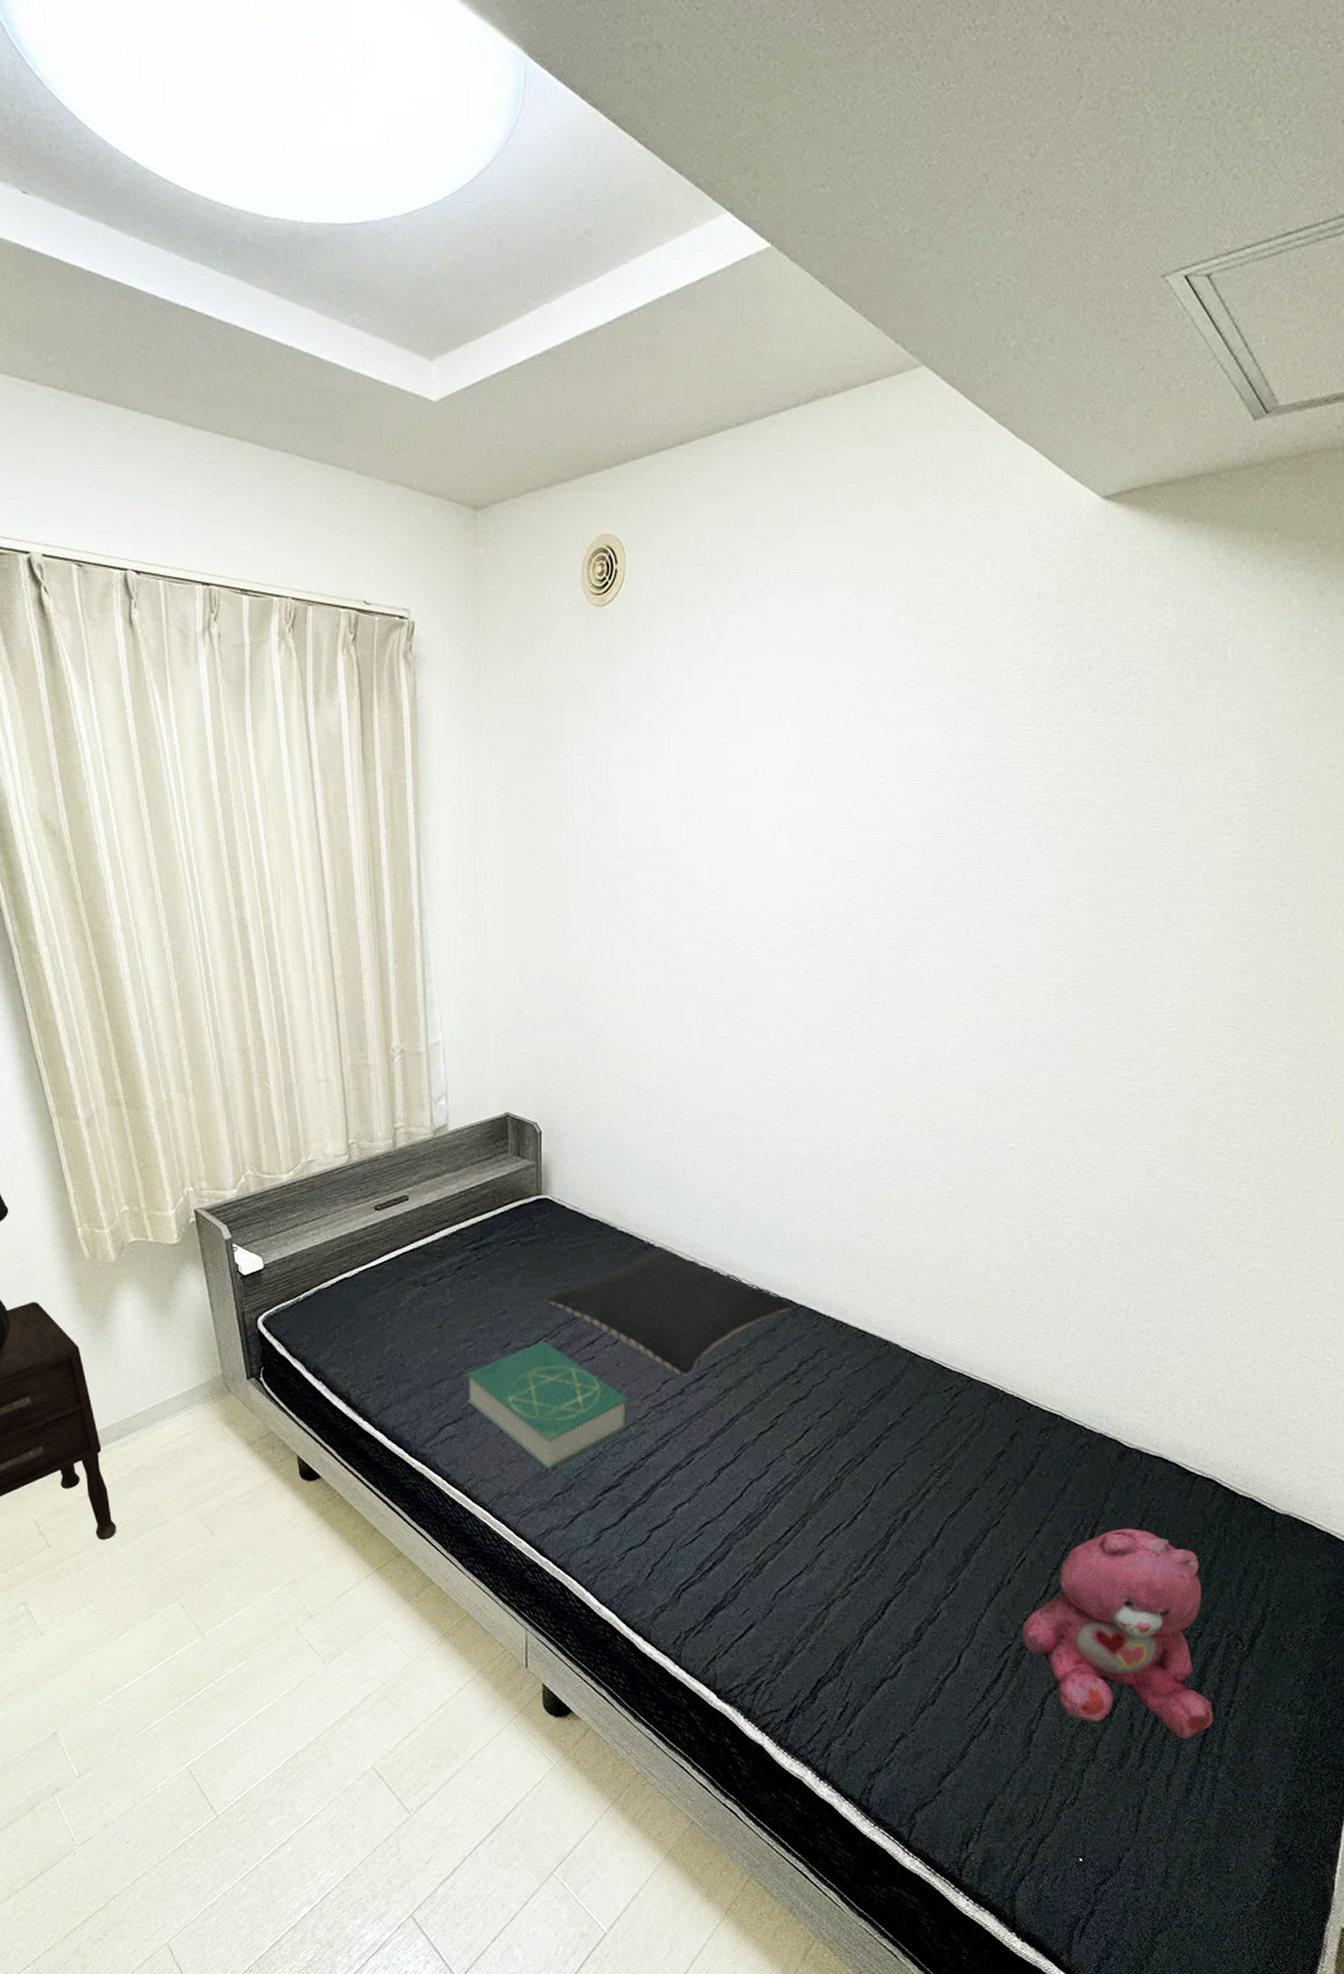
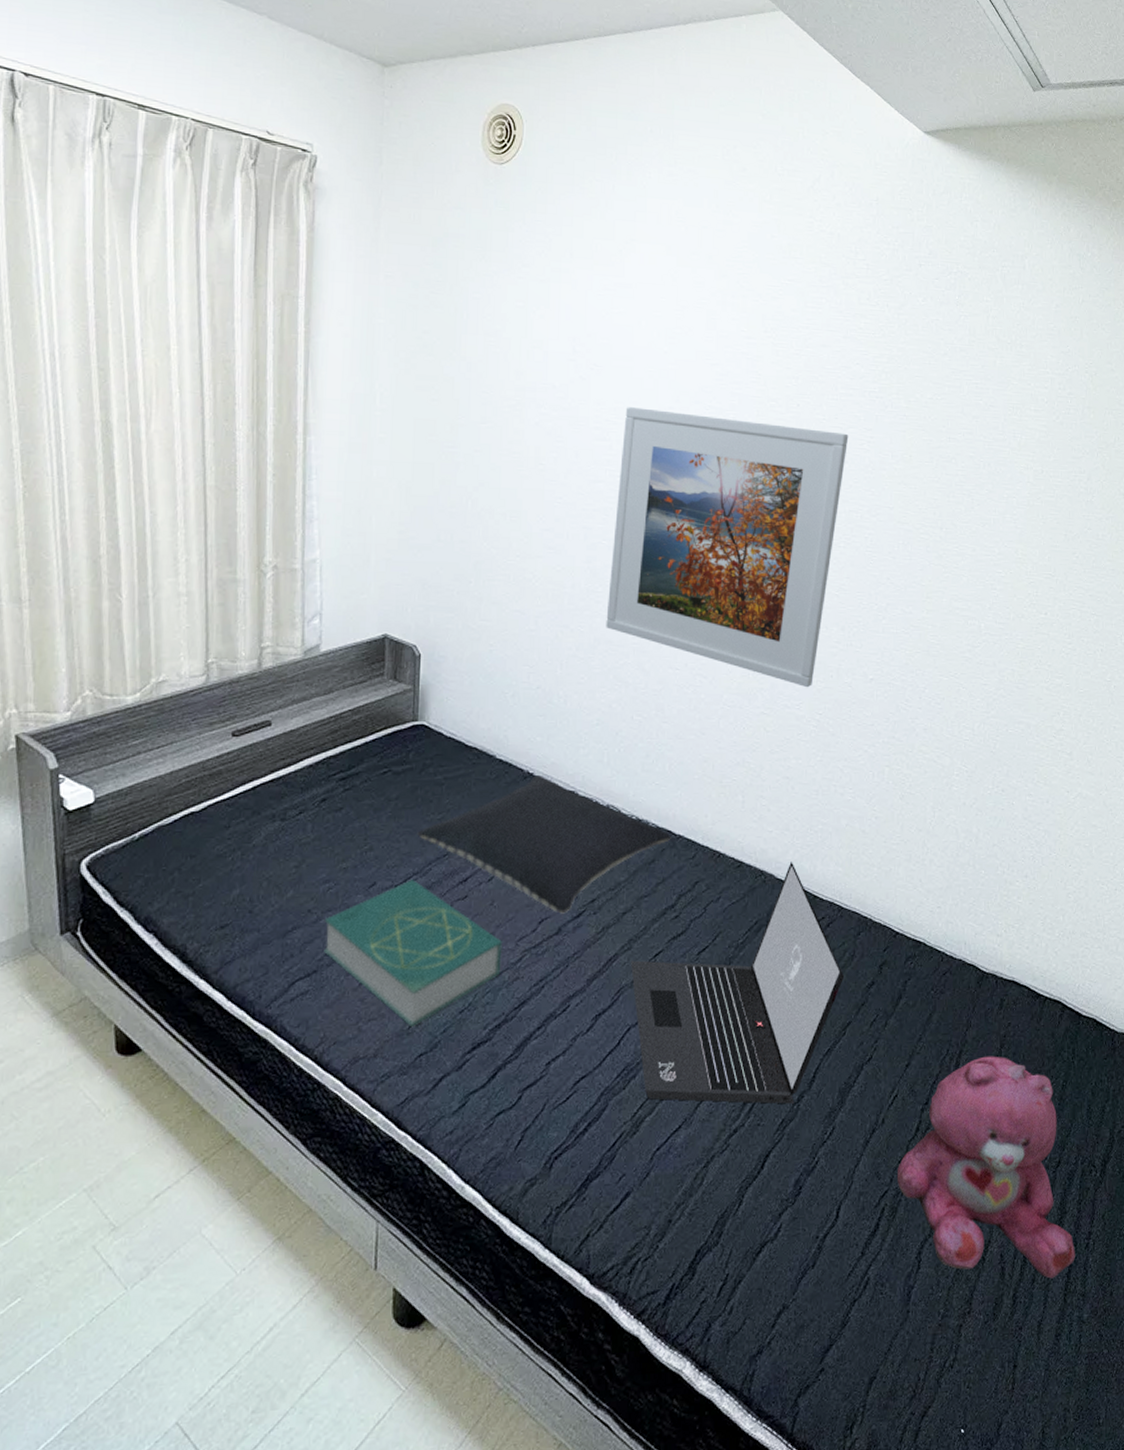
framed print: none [724,866,994,1158] -> present [606,407,849,688]
laptop: none [753,1333,973,1559] -> present [631,862,845,1104]

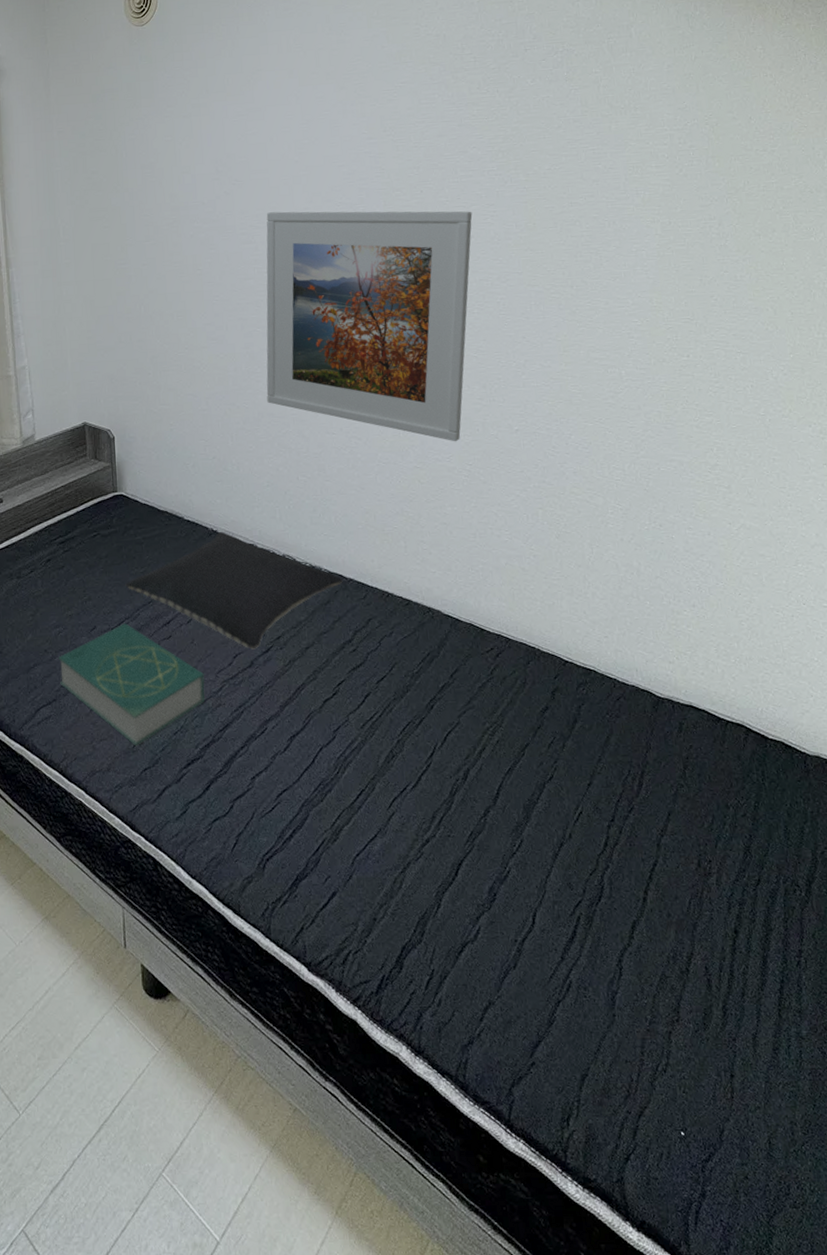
laptop: present [631,862,845,1104] -> none [317,599,518,818]
teddy bear: present [896,1056,1075,1279] -> none [589,776,787,994]

